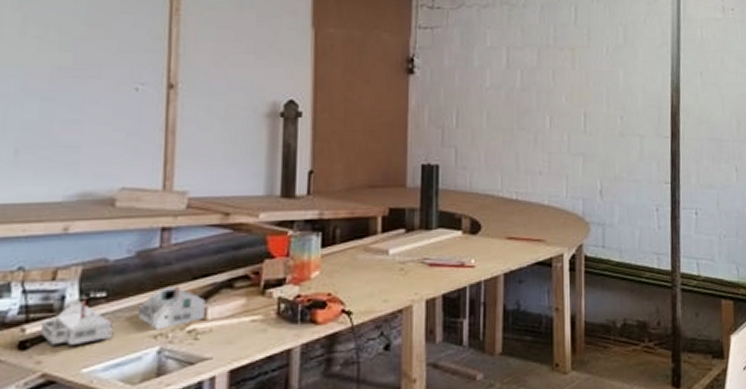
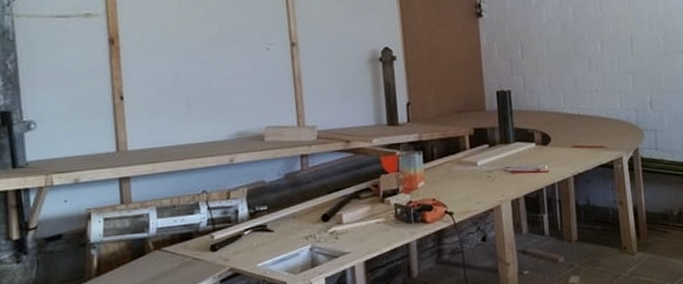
architectural model: present [40,286,205,346] -> none [223,199,341,248]

